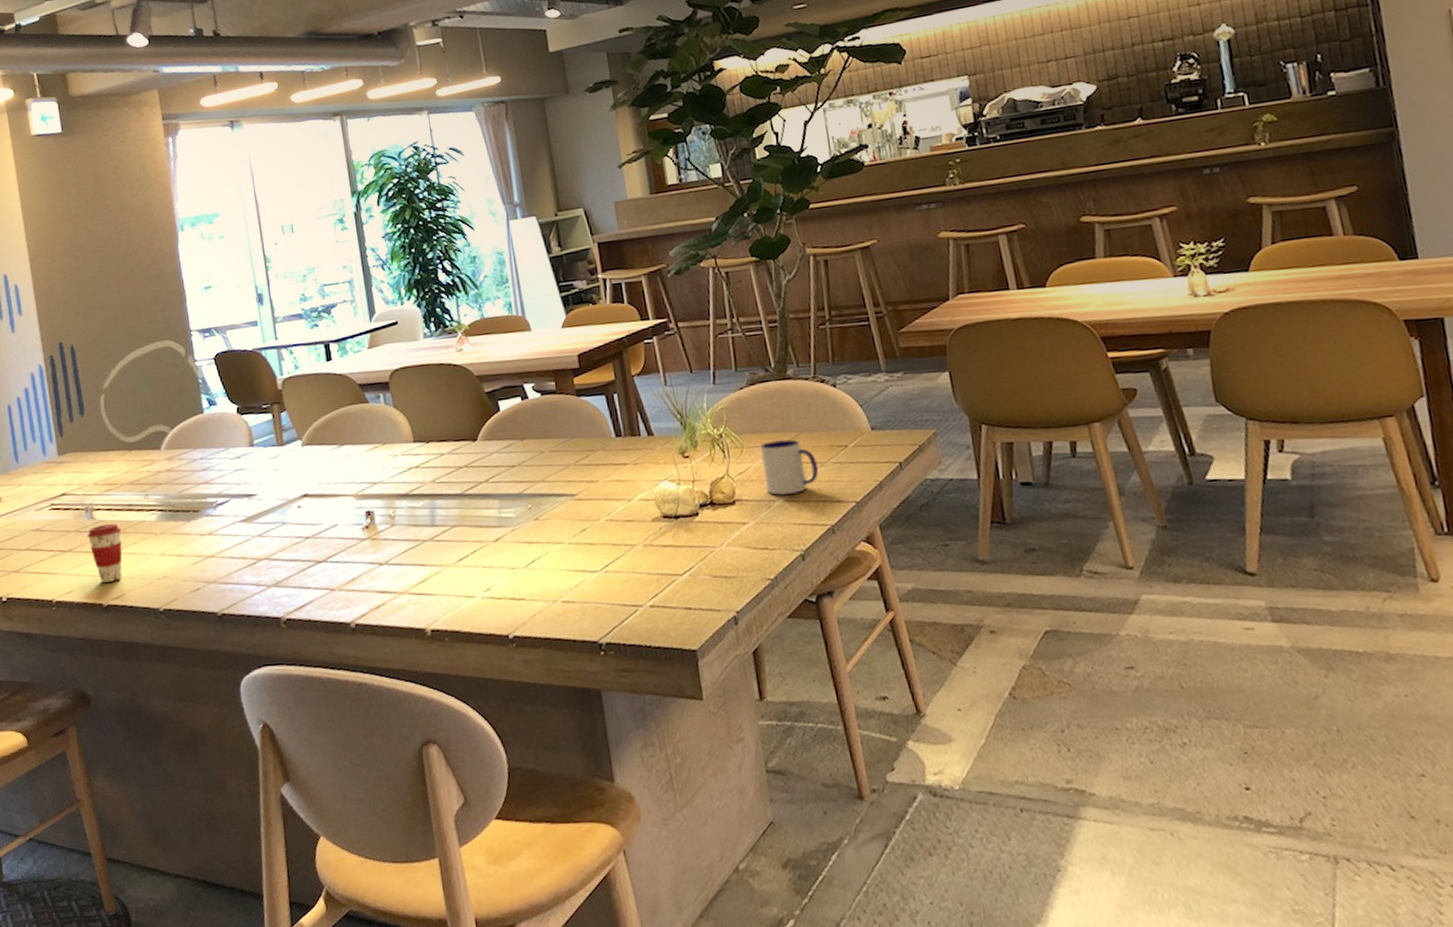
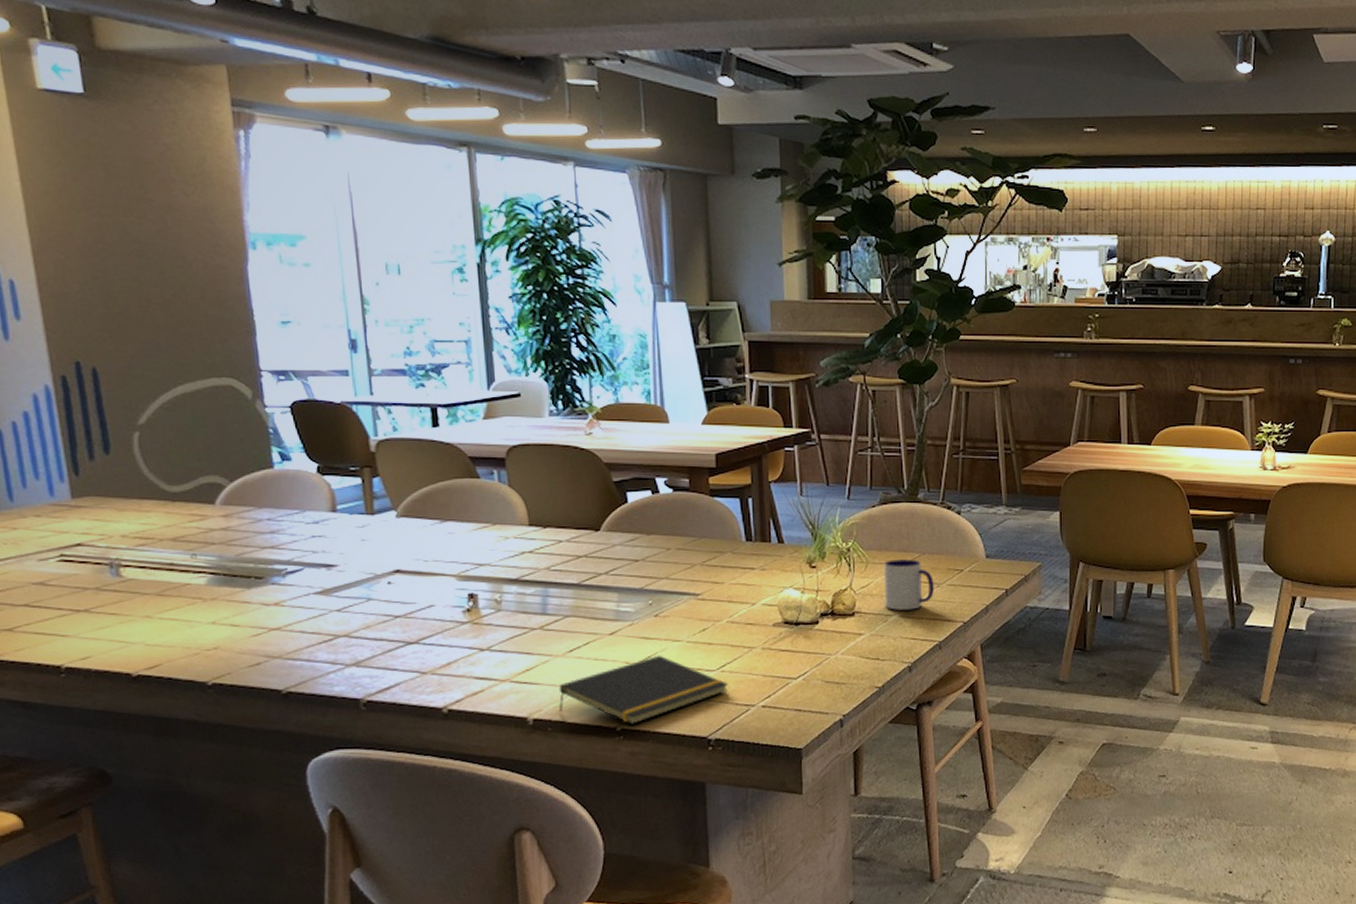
coffee cup: present [87,523,123,583] -> none [110,583,160,650]
notepad: none [452,558,614,632] -> present [558,655,729,725]

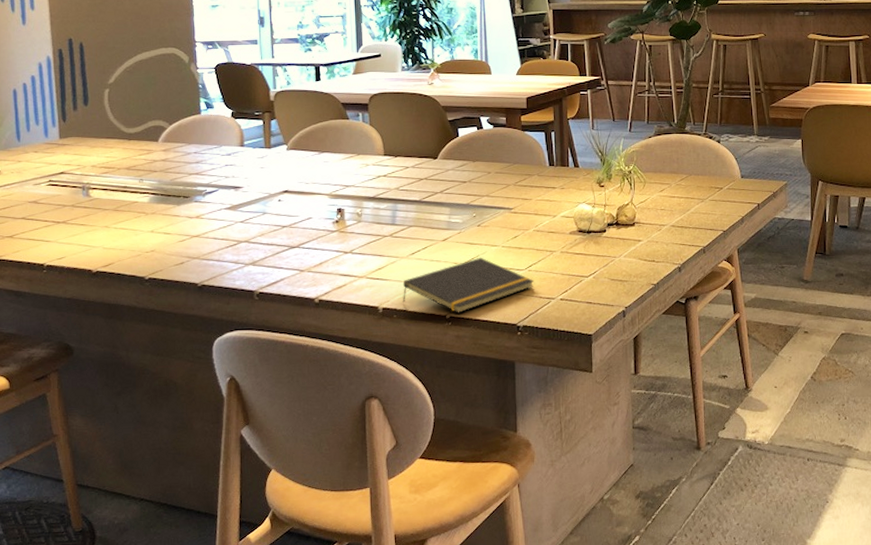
mug: present [884,559,934,610] -> none [658,179,699,221]

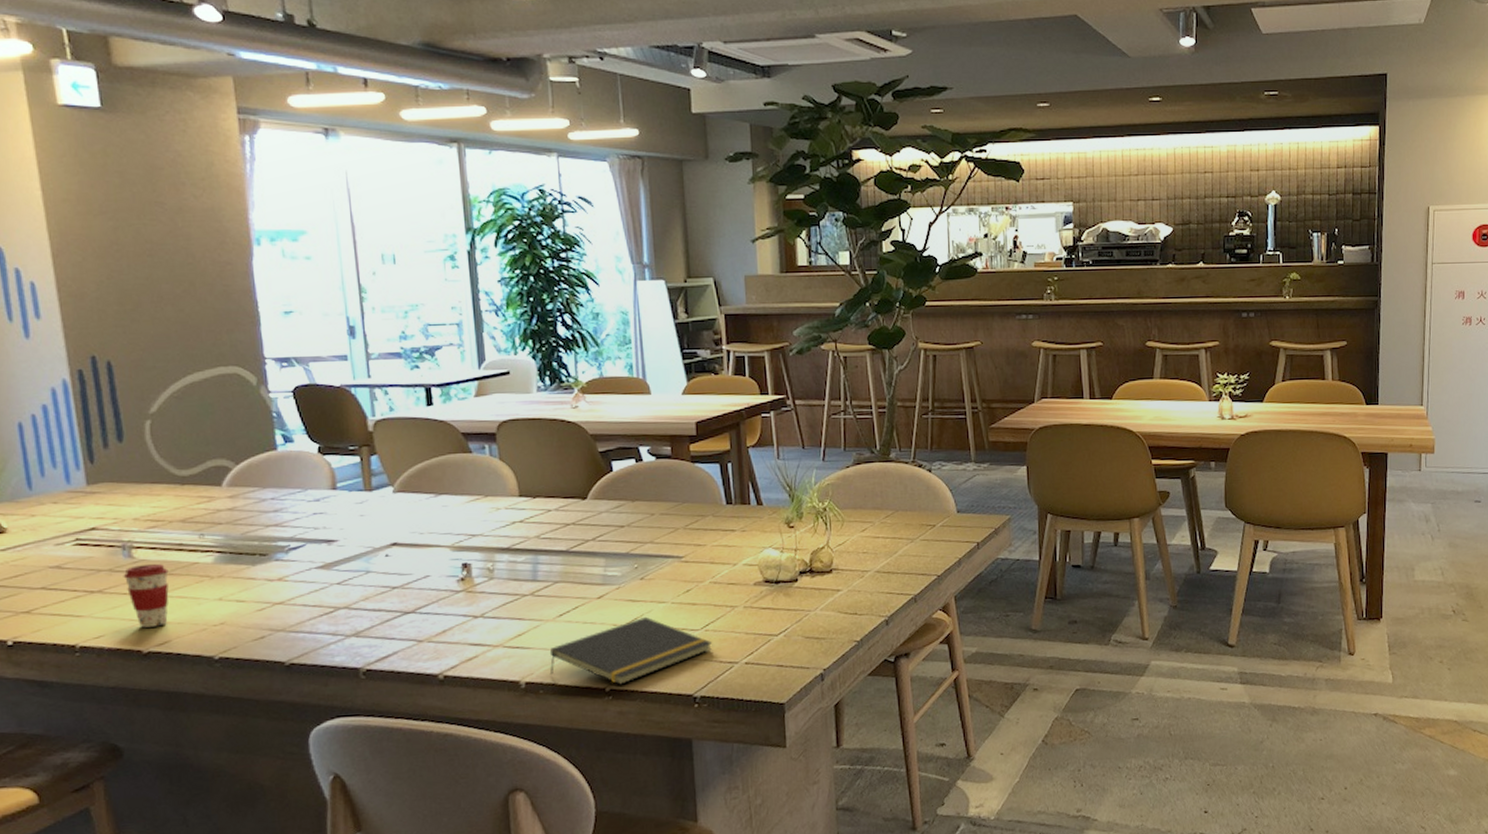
coffee cup: none [82,201,115,252] -> present [123,563,169,628]

